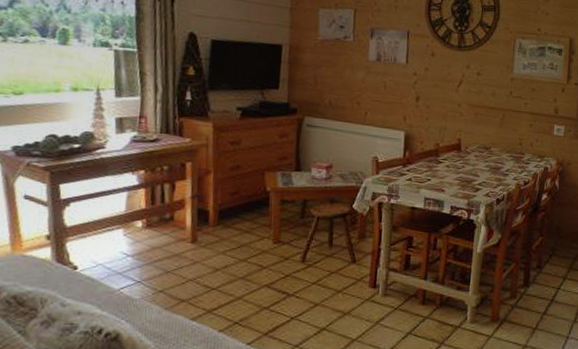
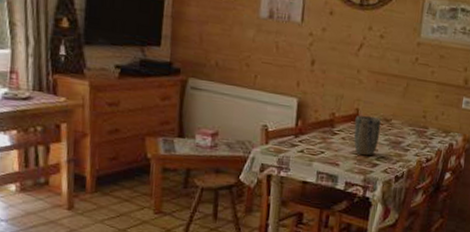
plant pot: none [457,144,482,182] -> present [353,115,381,156]

